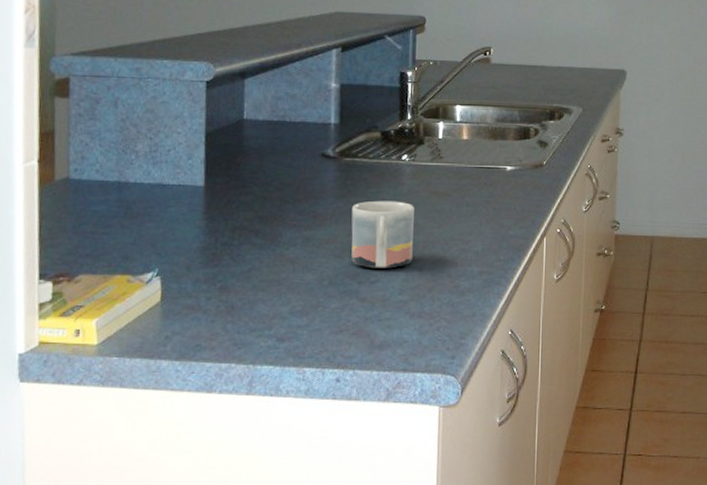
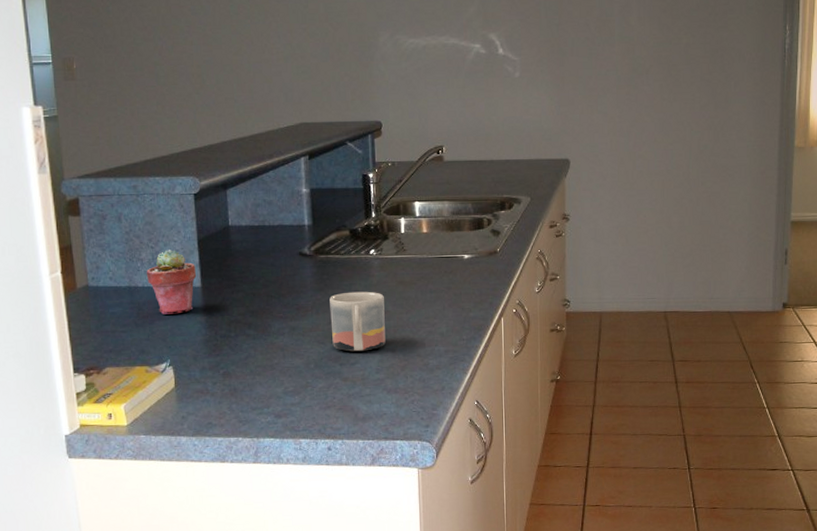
potted succulent: none [140,141,200,216] -> present [146,248,196,315]

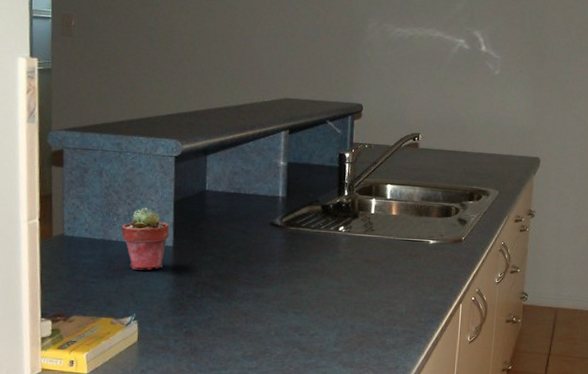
mug: present [329,291,386,352] -> none [294,265,349,324]

